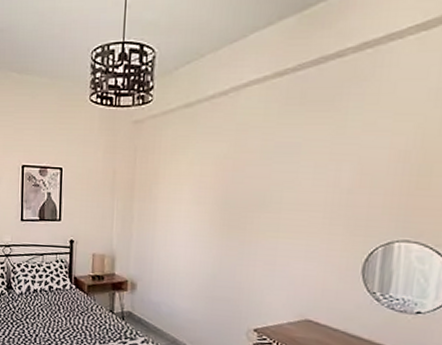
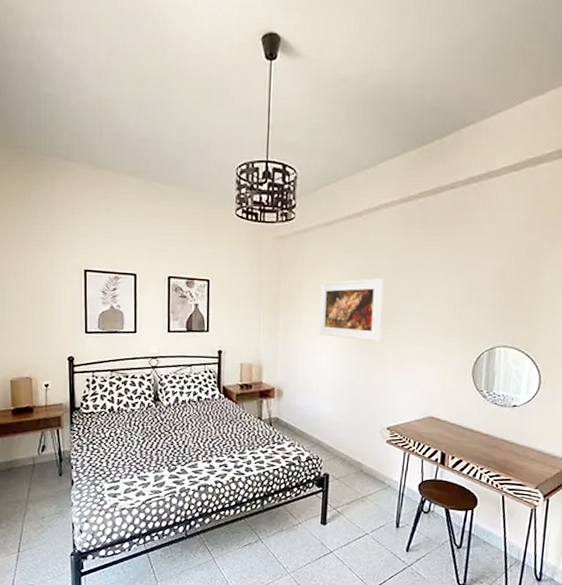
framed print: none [176,163,252,234] -> present [318,278,383,342]

